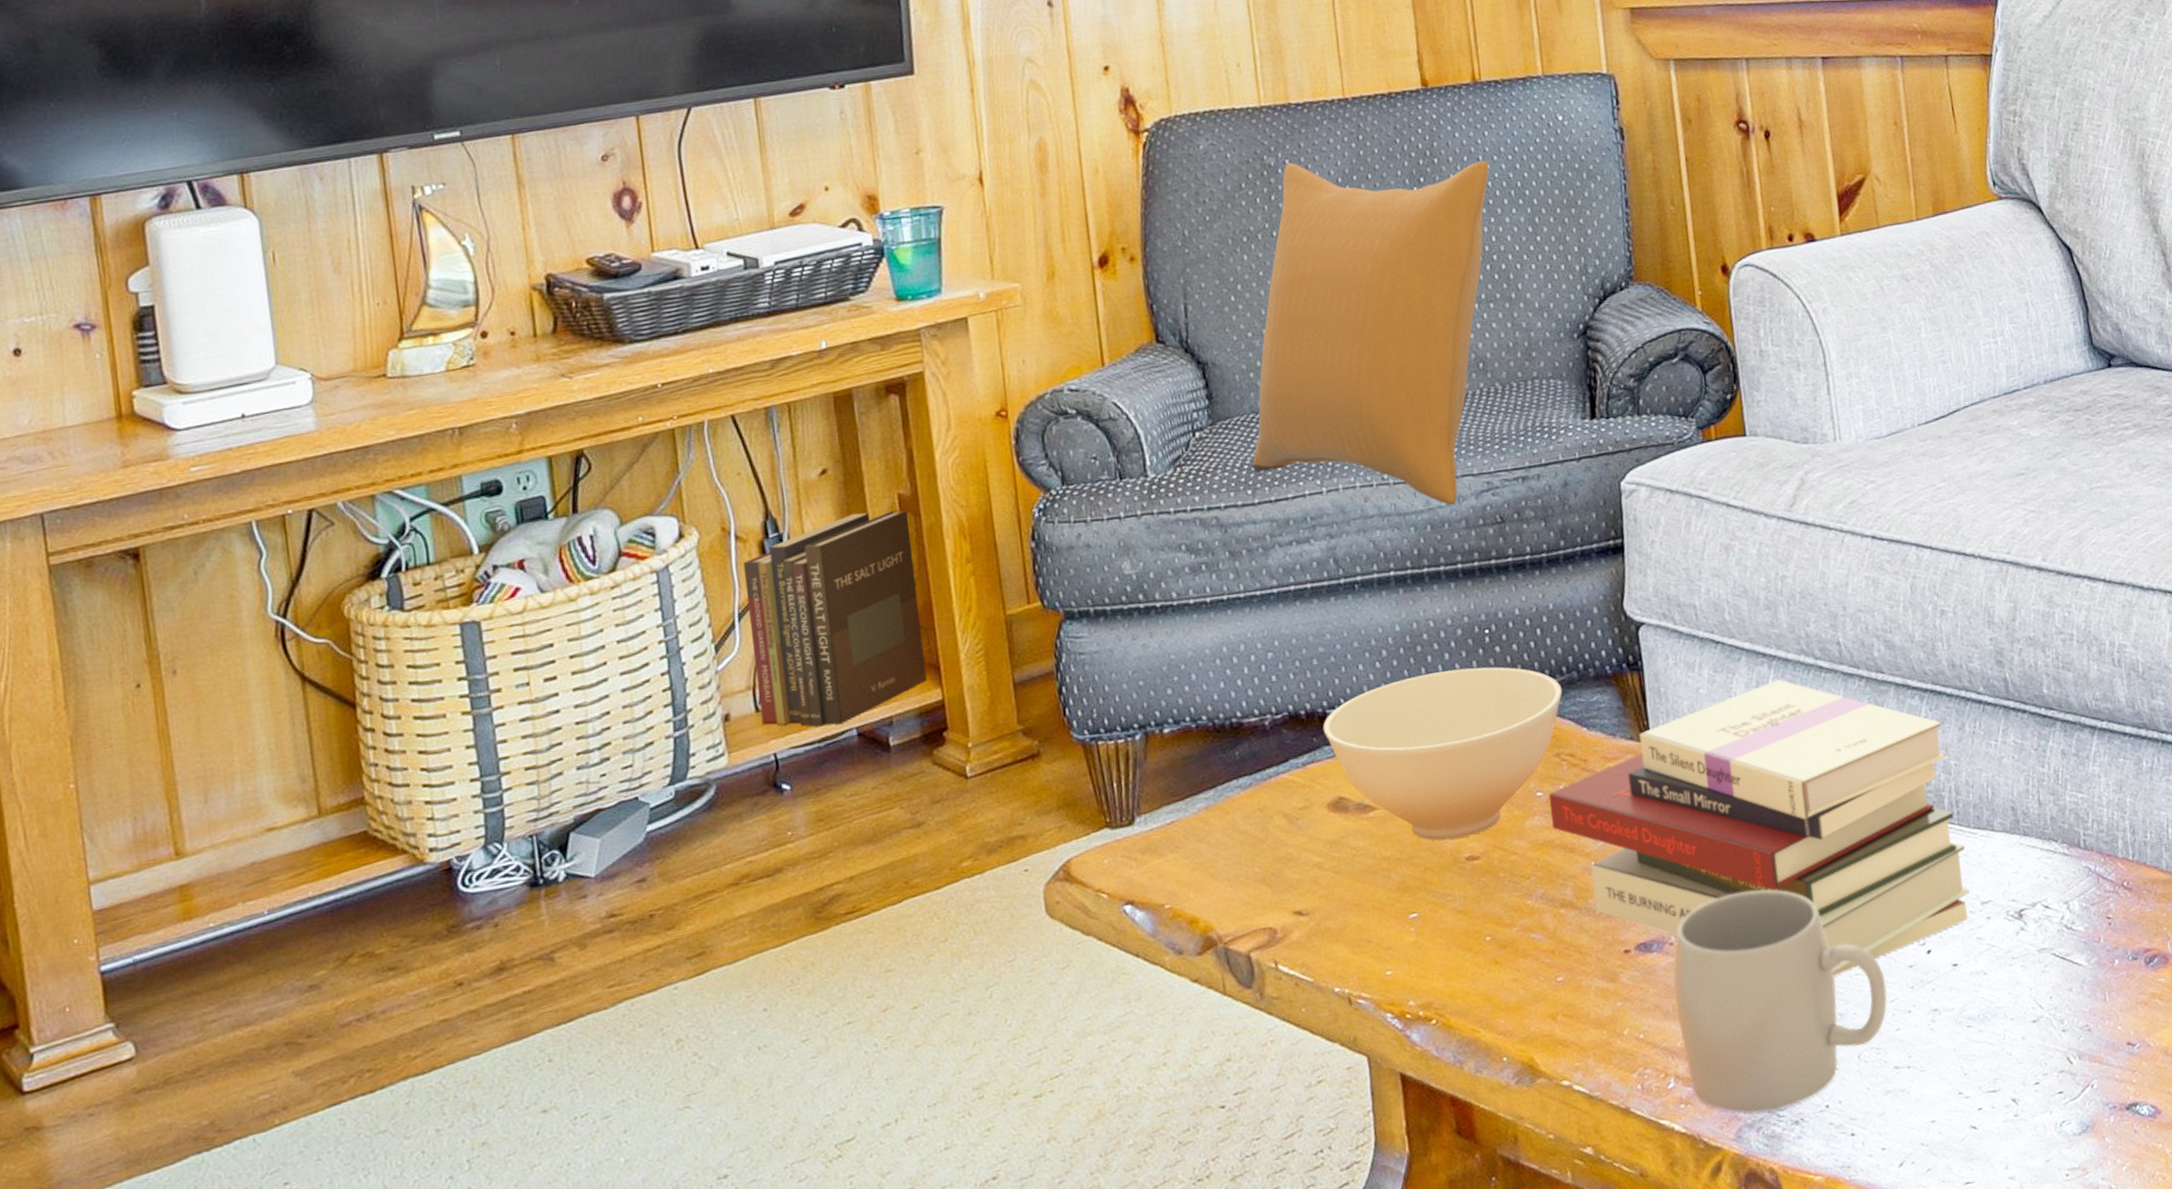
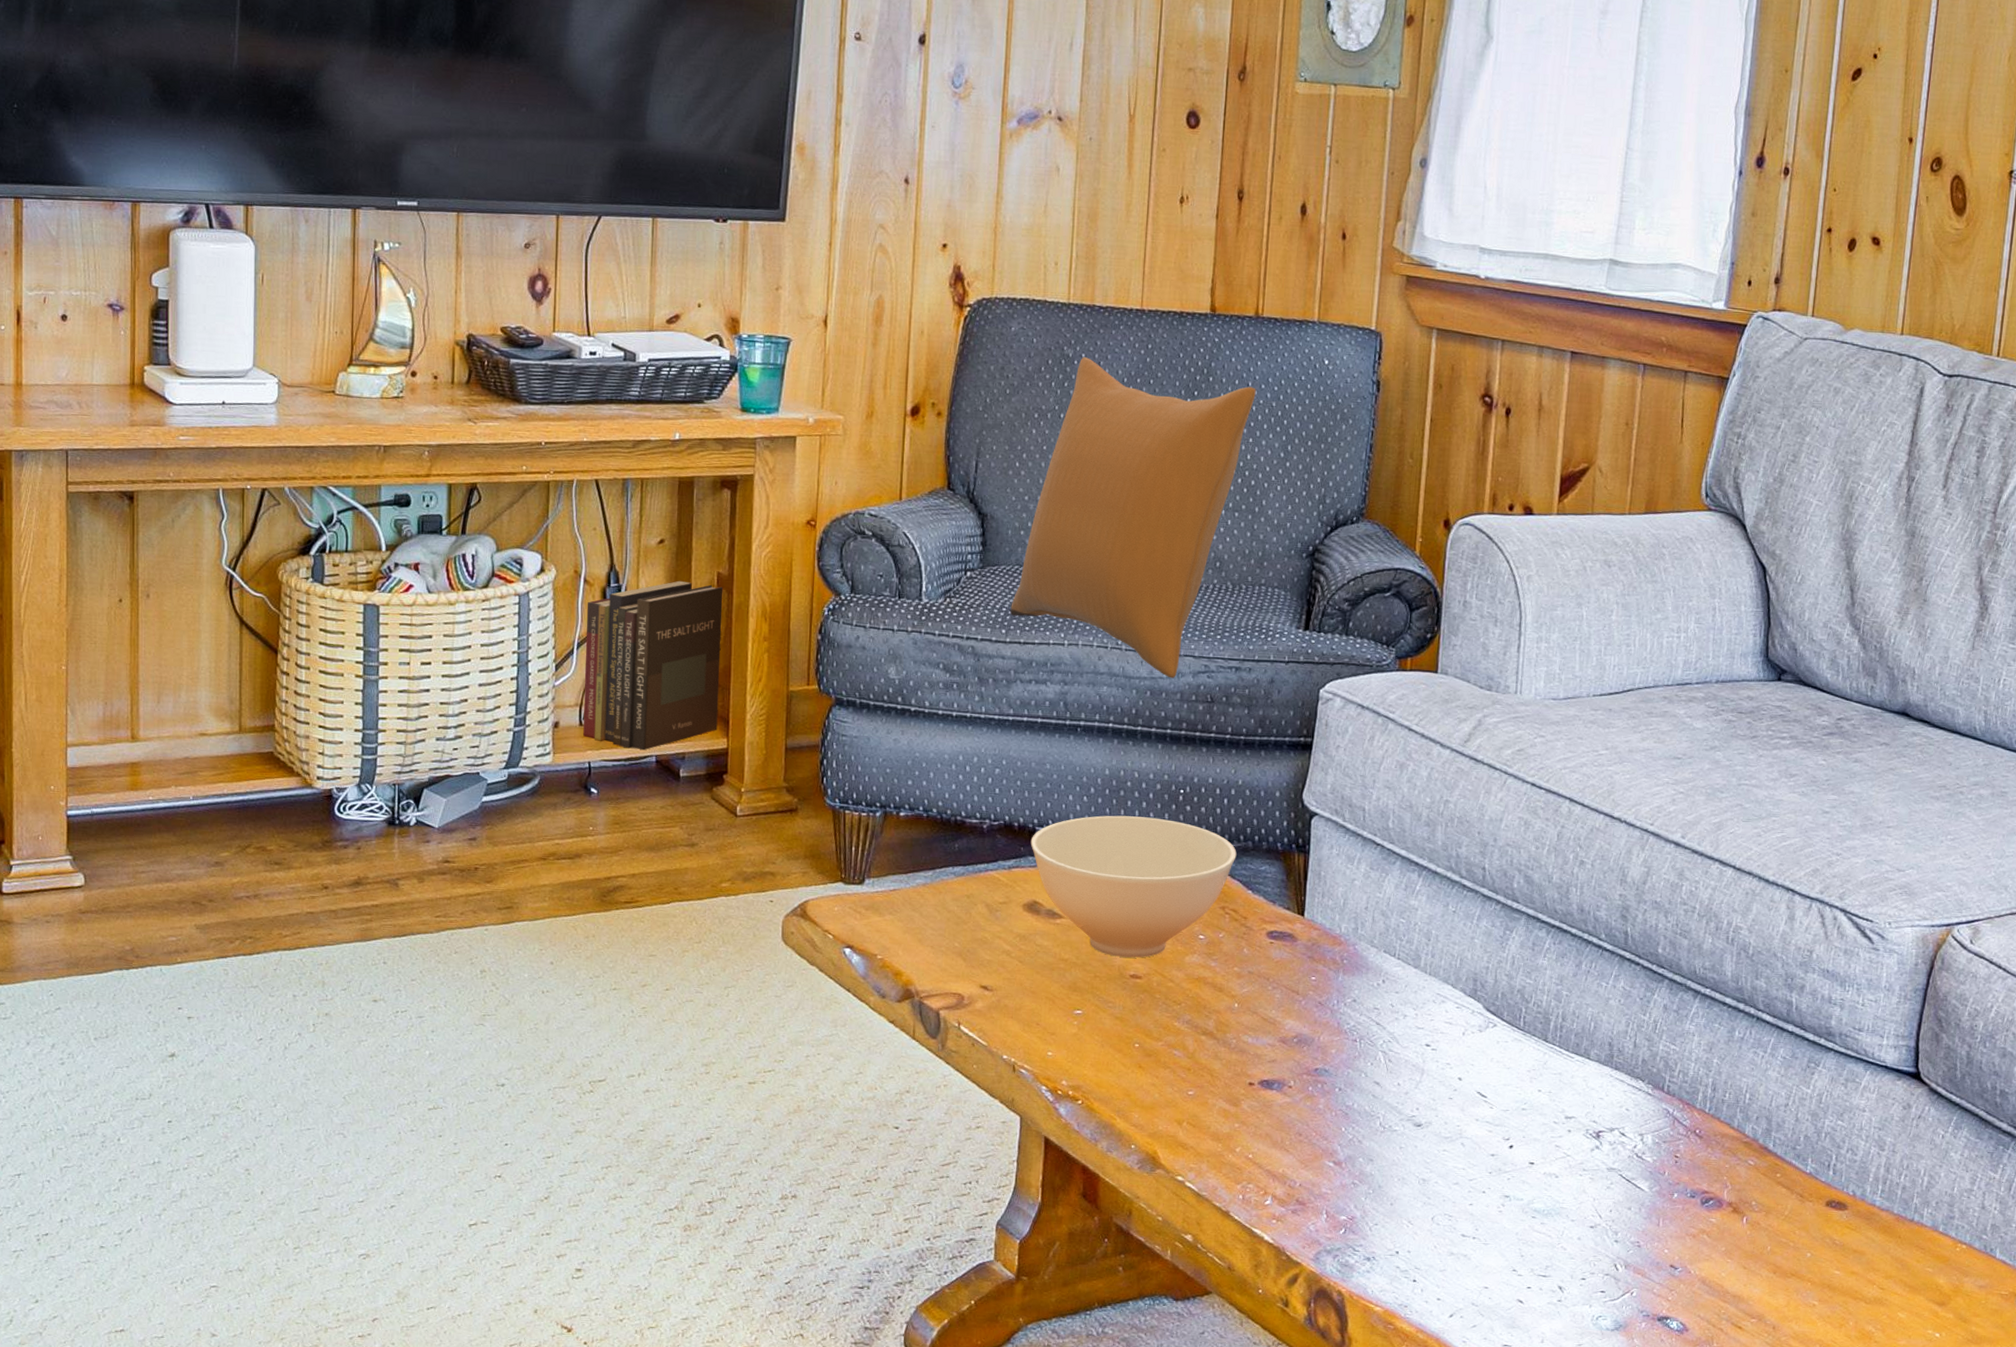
books: present [1548,679,1971,975] -> none [1207,887,1562,1147]
mug: present [1673,889,1887,1112] -> none [1284,1058,1468,1244]

